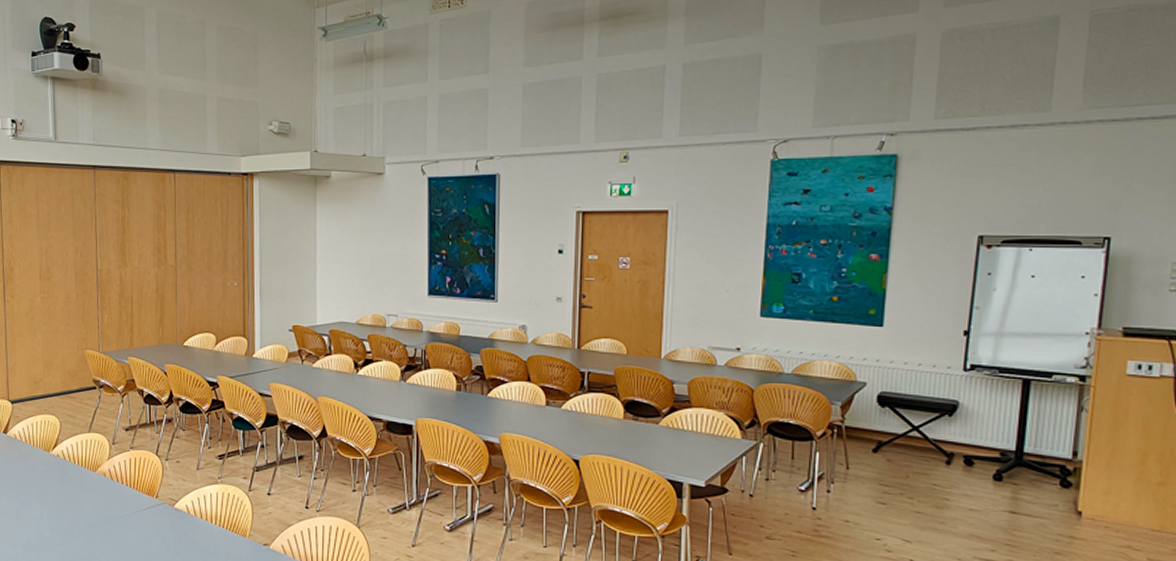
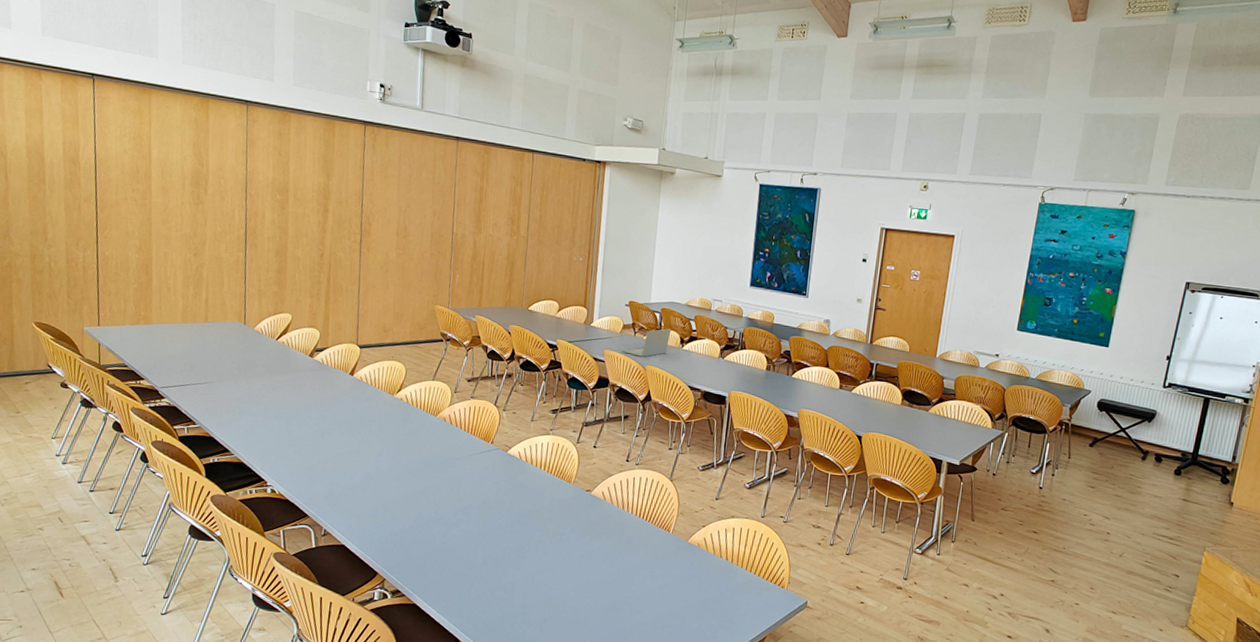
laptop: none [290,353,343,387] -> present [622,328,672,357]

